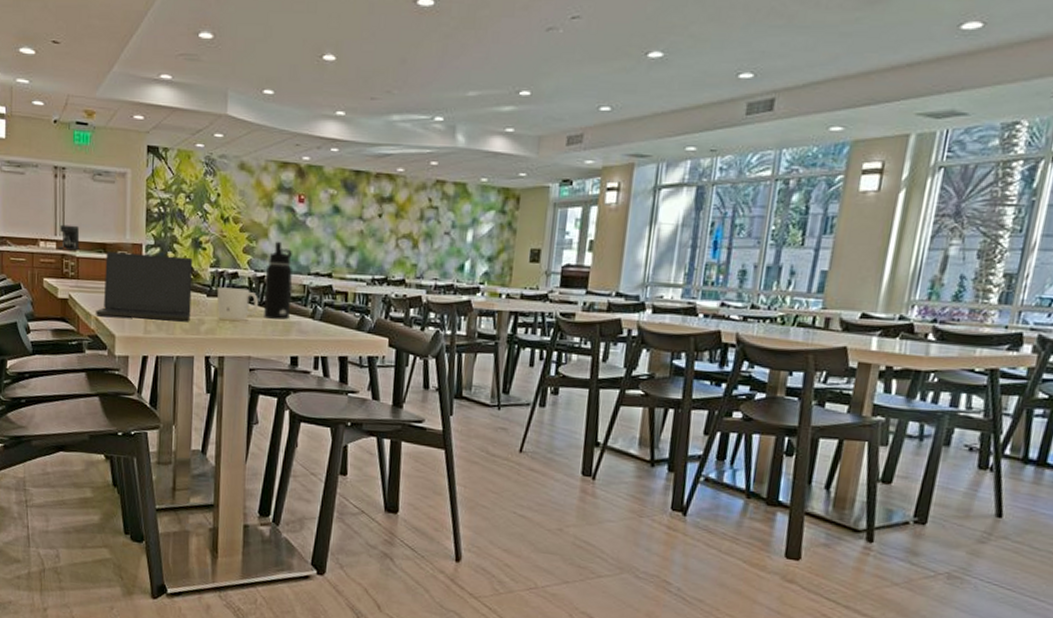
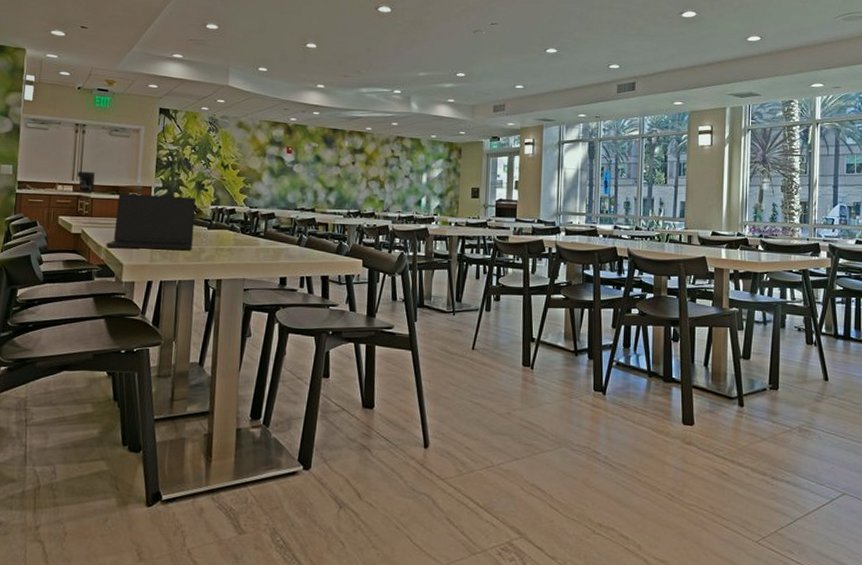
mug: present [216,287,259,322] -> none [216,221,253,250]
water bottle: present [264,241,292,320] -> none [257,183,282,247]

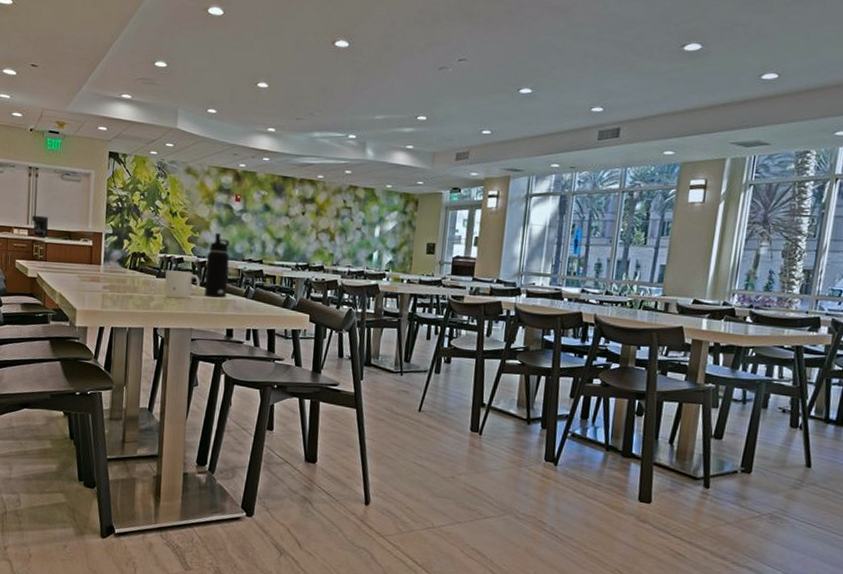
laptop: present [106,193,196,251] -> none [60,239,146,299]
mug: none [216,221,253,250] -> present [164,270,201,300]
water bottle: none [257,183,282,247] -> present [204,232,229,298]

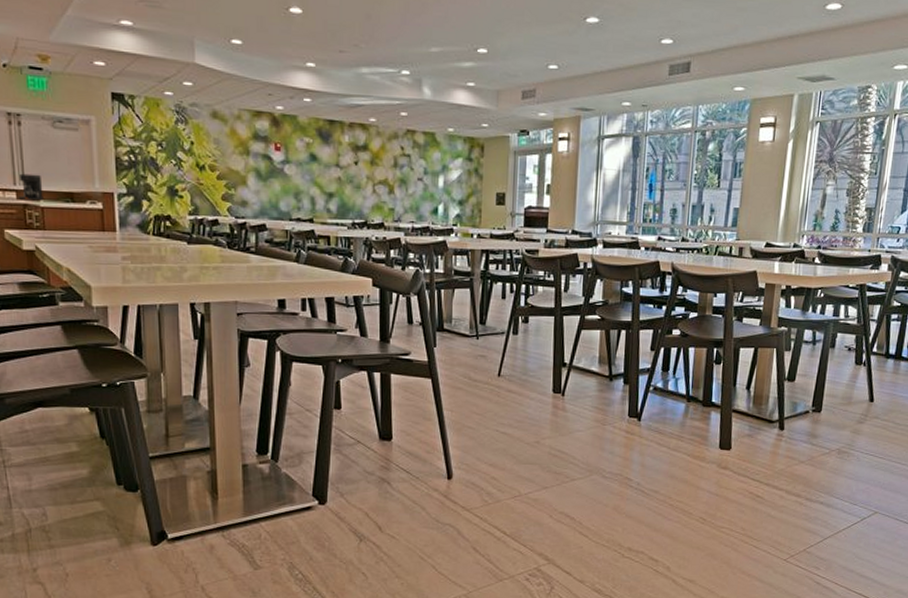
mug: present [164,270,201,300] -> none [197,234,242,268]
water bottle: present [204,232,229,298] -> none [246,188,274,264]

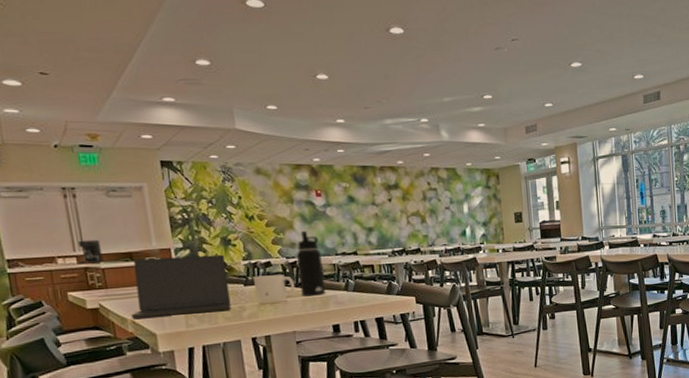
laptop: none [67,201,172,270] -> present [131,254,231,319]
mug: none [197,234,242,268] -> present [252,274,296,305]
water bottle: none [246,188,274,264] -> present [296,230,325,297]

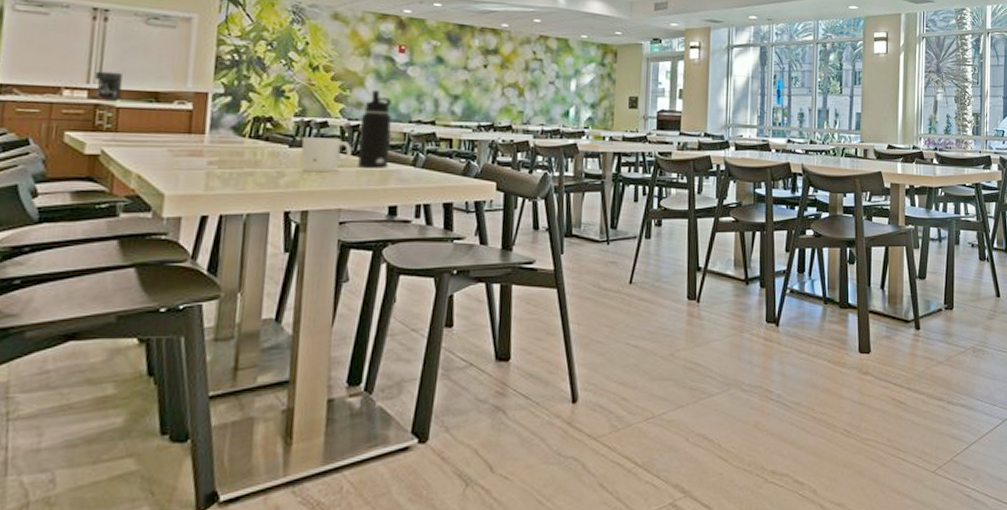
laptop: present [131,254,231,319] -> none [138,101,273,175]

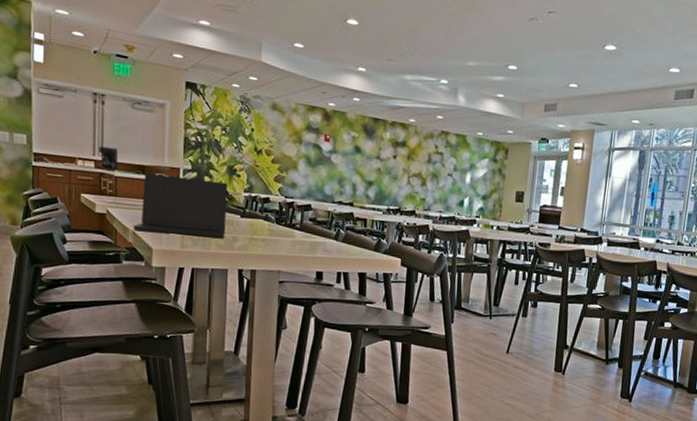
laptop: none [138,101,273,175] -> present [133,173,228,239]
mug: present [301,137,352,173] -> none [250,209,289,241]
water bottle: present [358,89,391,169] -> none [293,172,319,240]

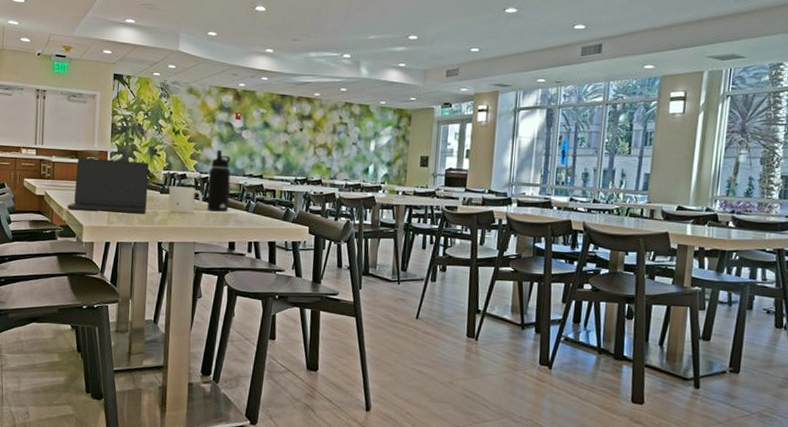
coffee maker: present [97,146,119,171] -> none [38,135,56,157]
mug: none [250,209,289,241] -> present [168,186,203,214]
water bottle: none [293,172,319,240] -> present [207,149,231,212]

